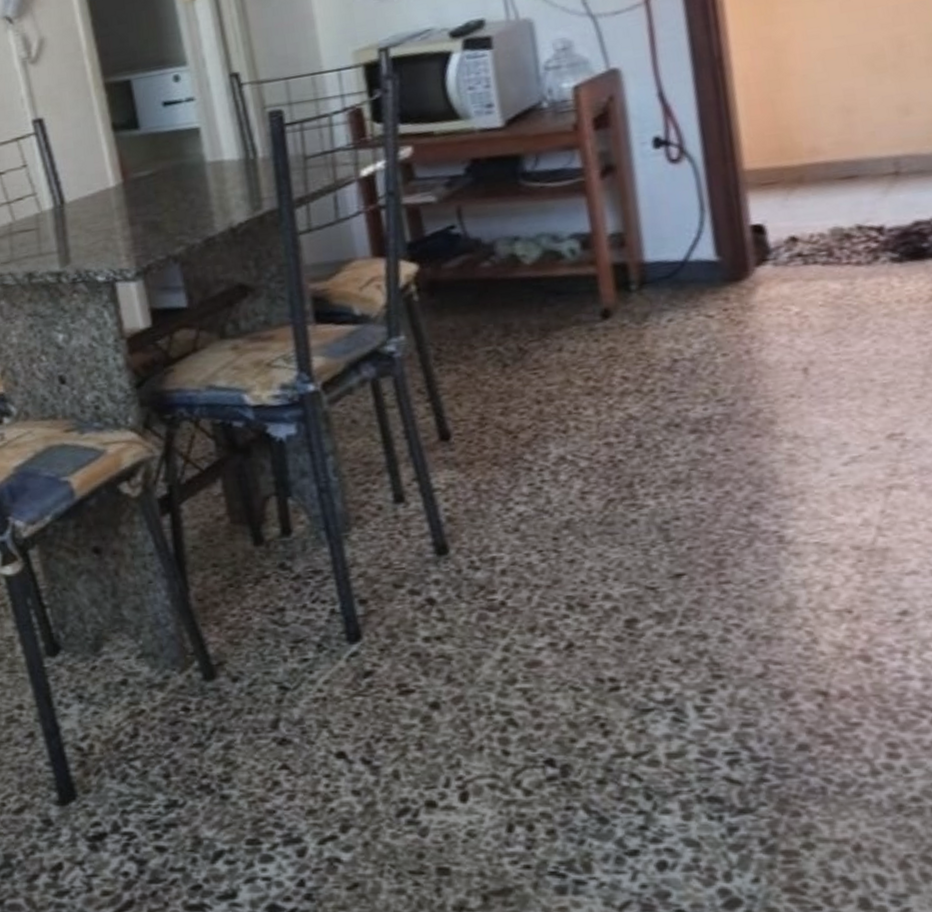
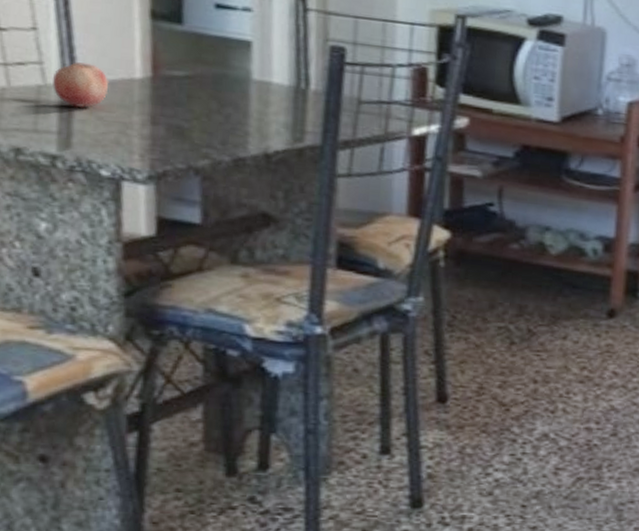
fruit: none [45,184,90,226] -> present [52,62,110,109]

